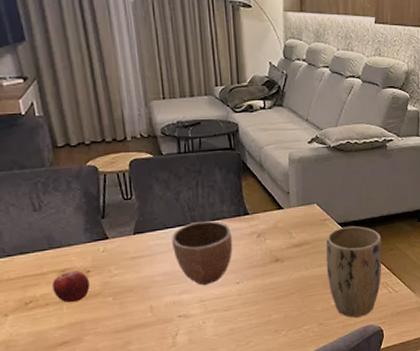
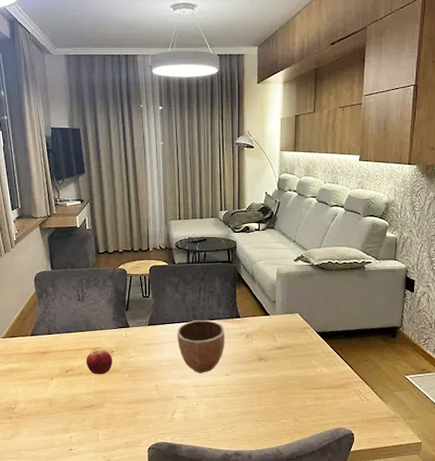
plant pot: present [326,226,382,318] -> none [304,335,356,419]

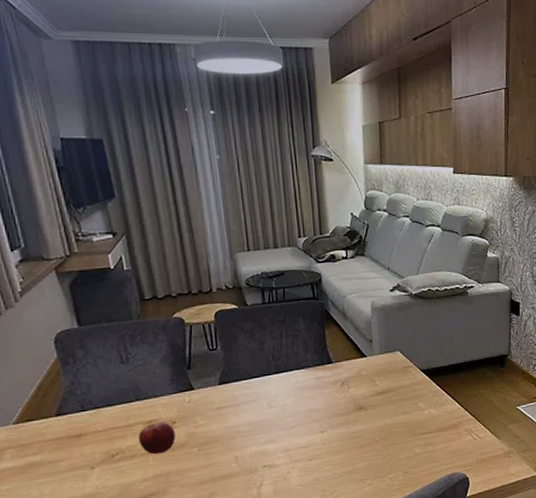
decorative bowl: present [176,319,225,373] -> none [255,369,317,435]

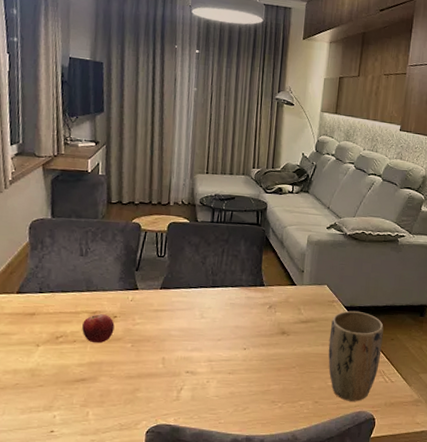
plant pot: none [409,372,466,466] -> present [328,310,384,401]

